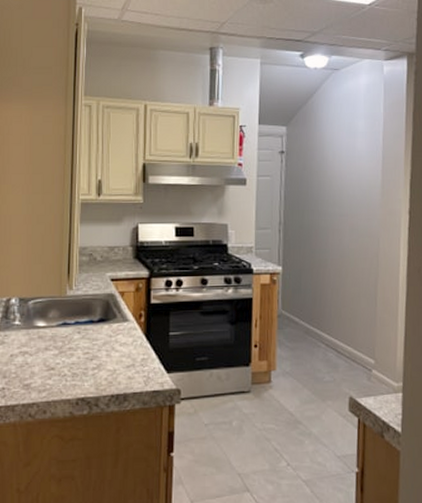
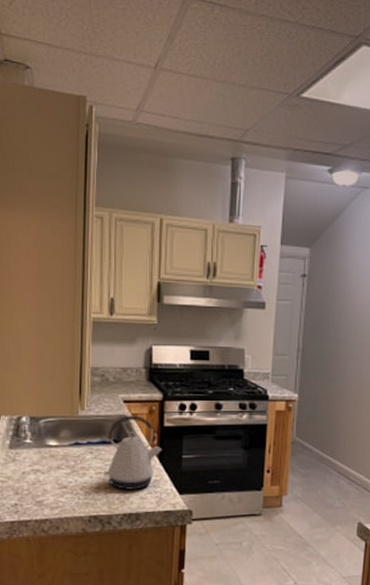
kettle: none [91,293,149,370] -> present [103,415,162,490]

